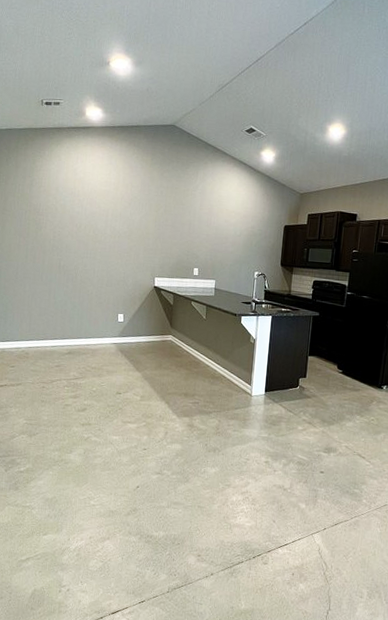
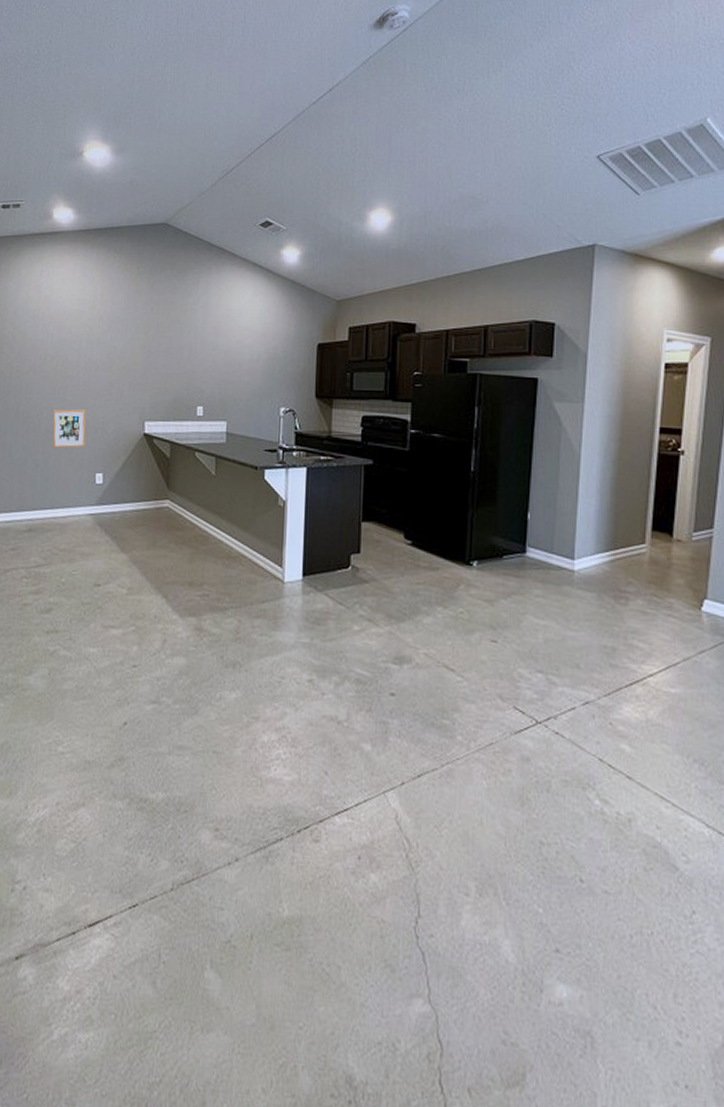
picture frame: none [86,266,111,295] -> present [52,409,86,448]

